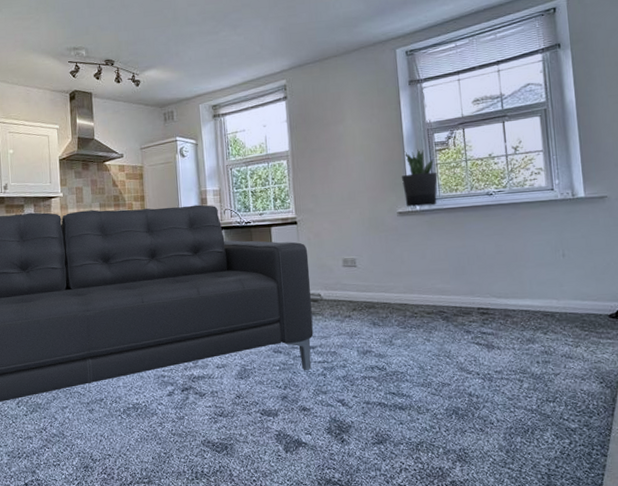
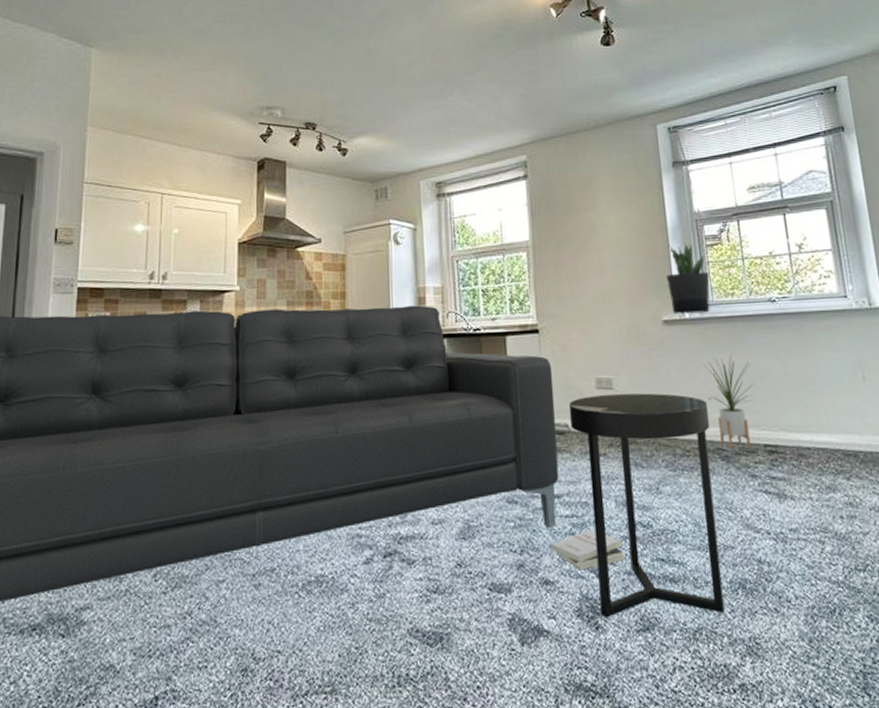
books: none [307,371,365,401] -> present [550,529,626,571]
side table: none [321,269,441,433] -> present [569,393,725,617]
house plant: none [430,237,471,311] -> present [703,354,754,449]

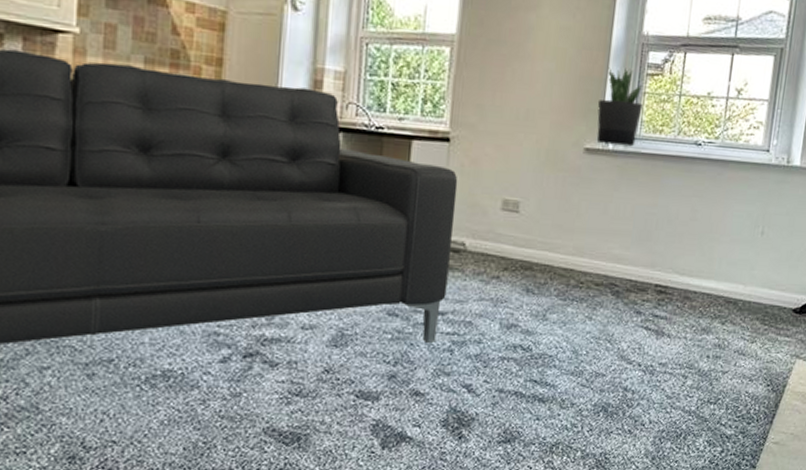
books: present [550,529,626,571] -> none [426,348,500,385]
side table: present [569,393,725,617] -> none [465,217,611,430]
house plant: present [703,354,754,449] -> none [613,192,661,286]

